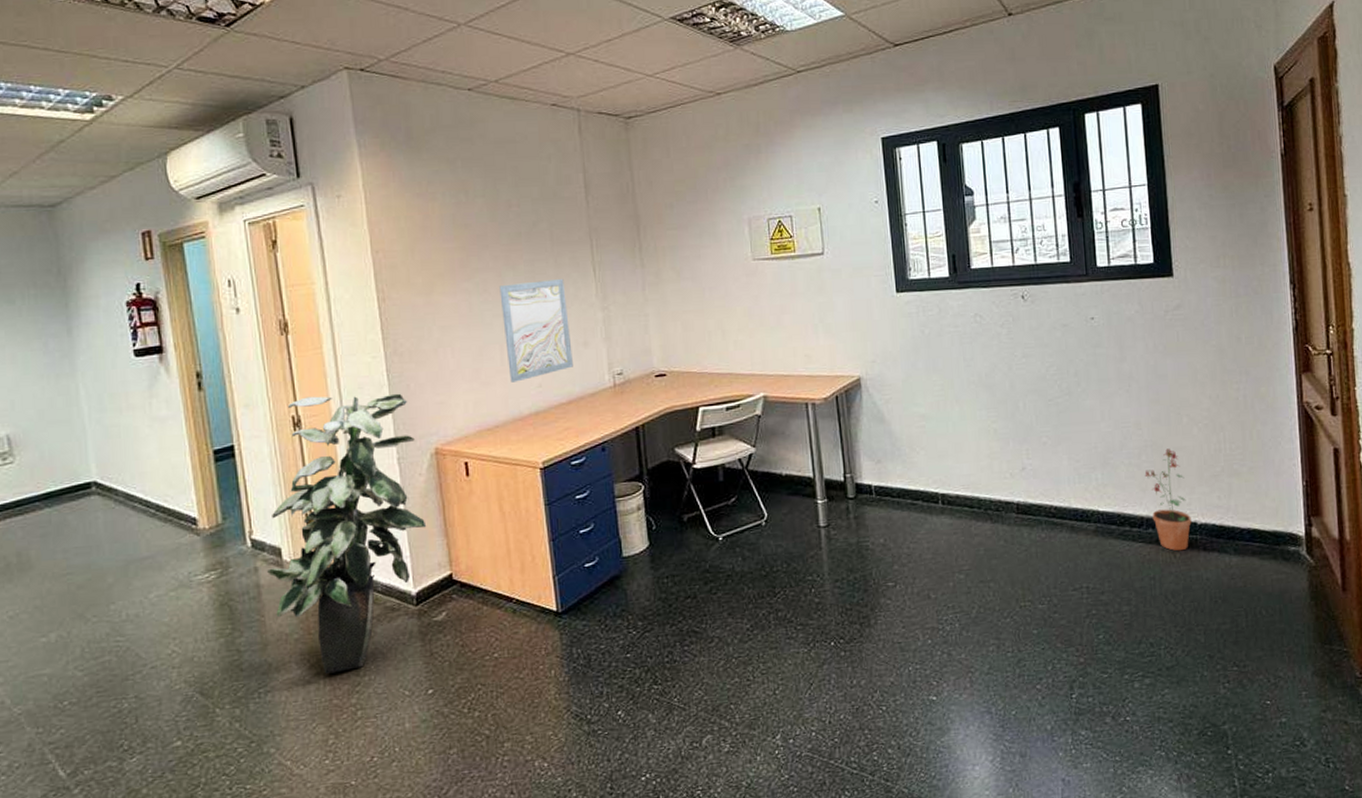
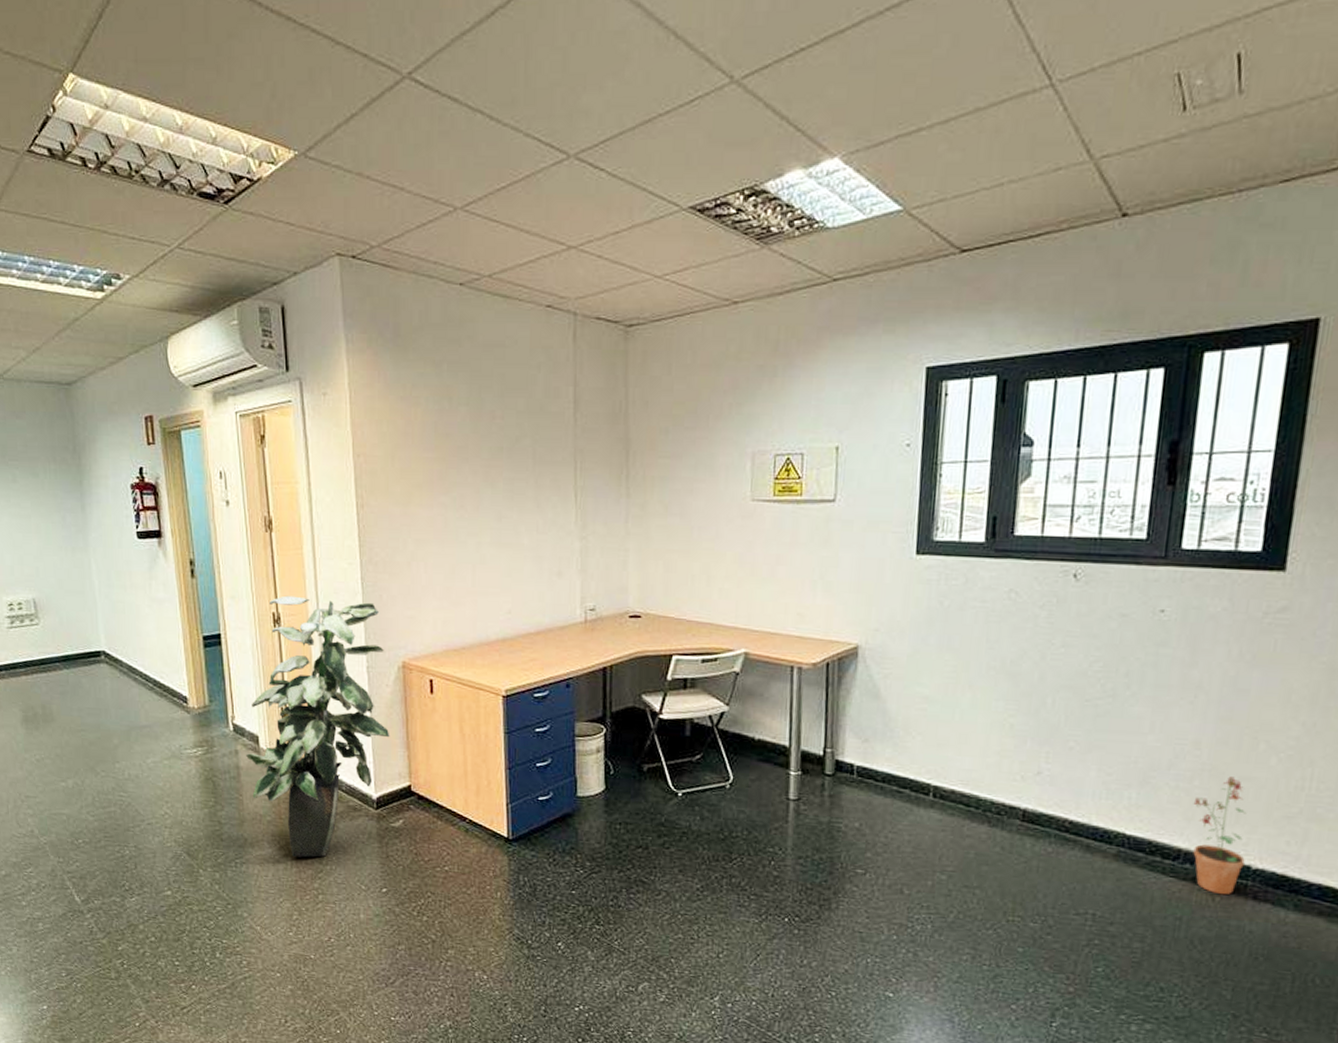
wall art: present [499,278,573,383] -> none [476,501,545,606]

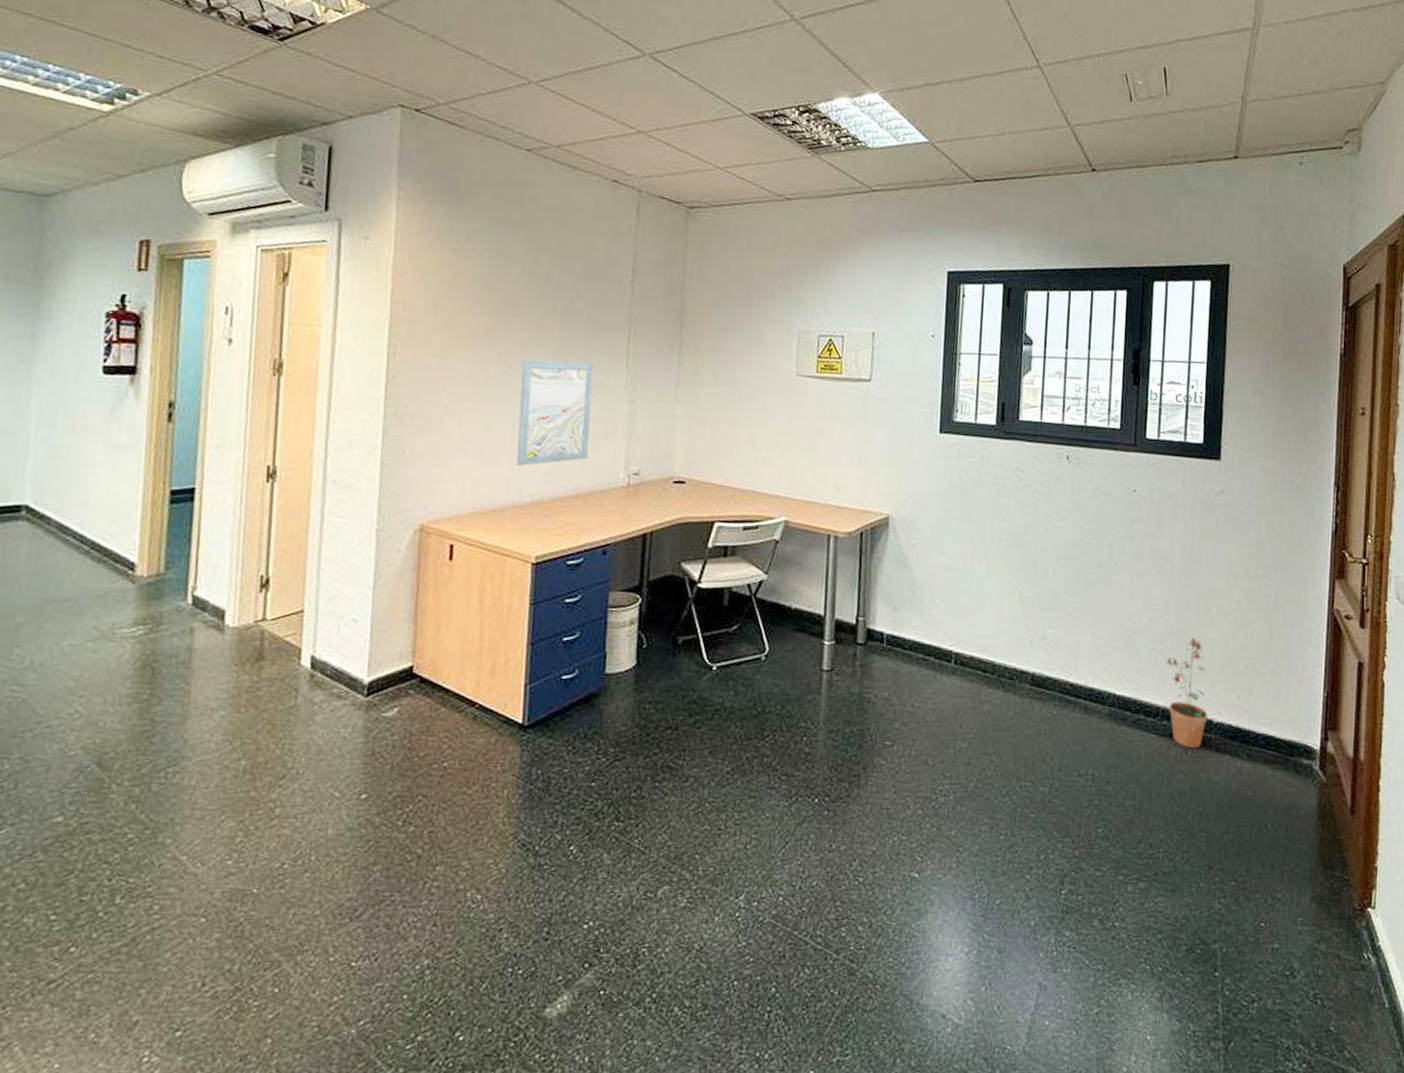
indoor plant: present [245,595,390,858] -> none [203,447,400,761]
wall art: none [476,501,545,606] -> present [516,360,593,466]

